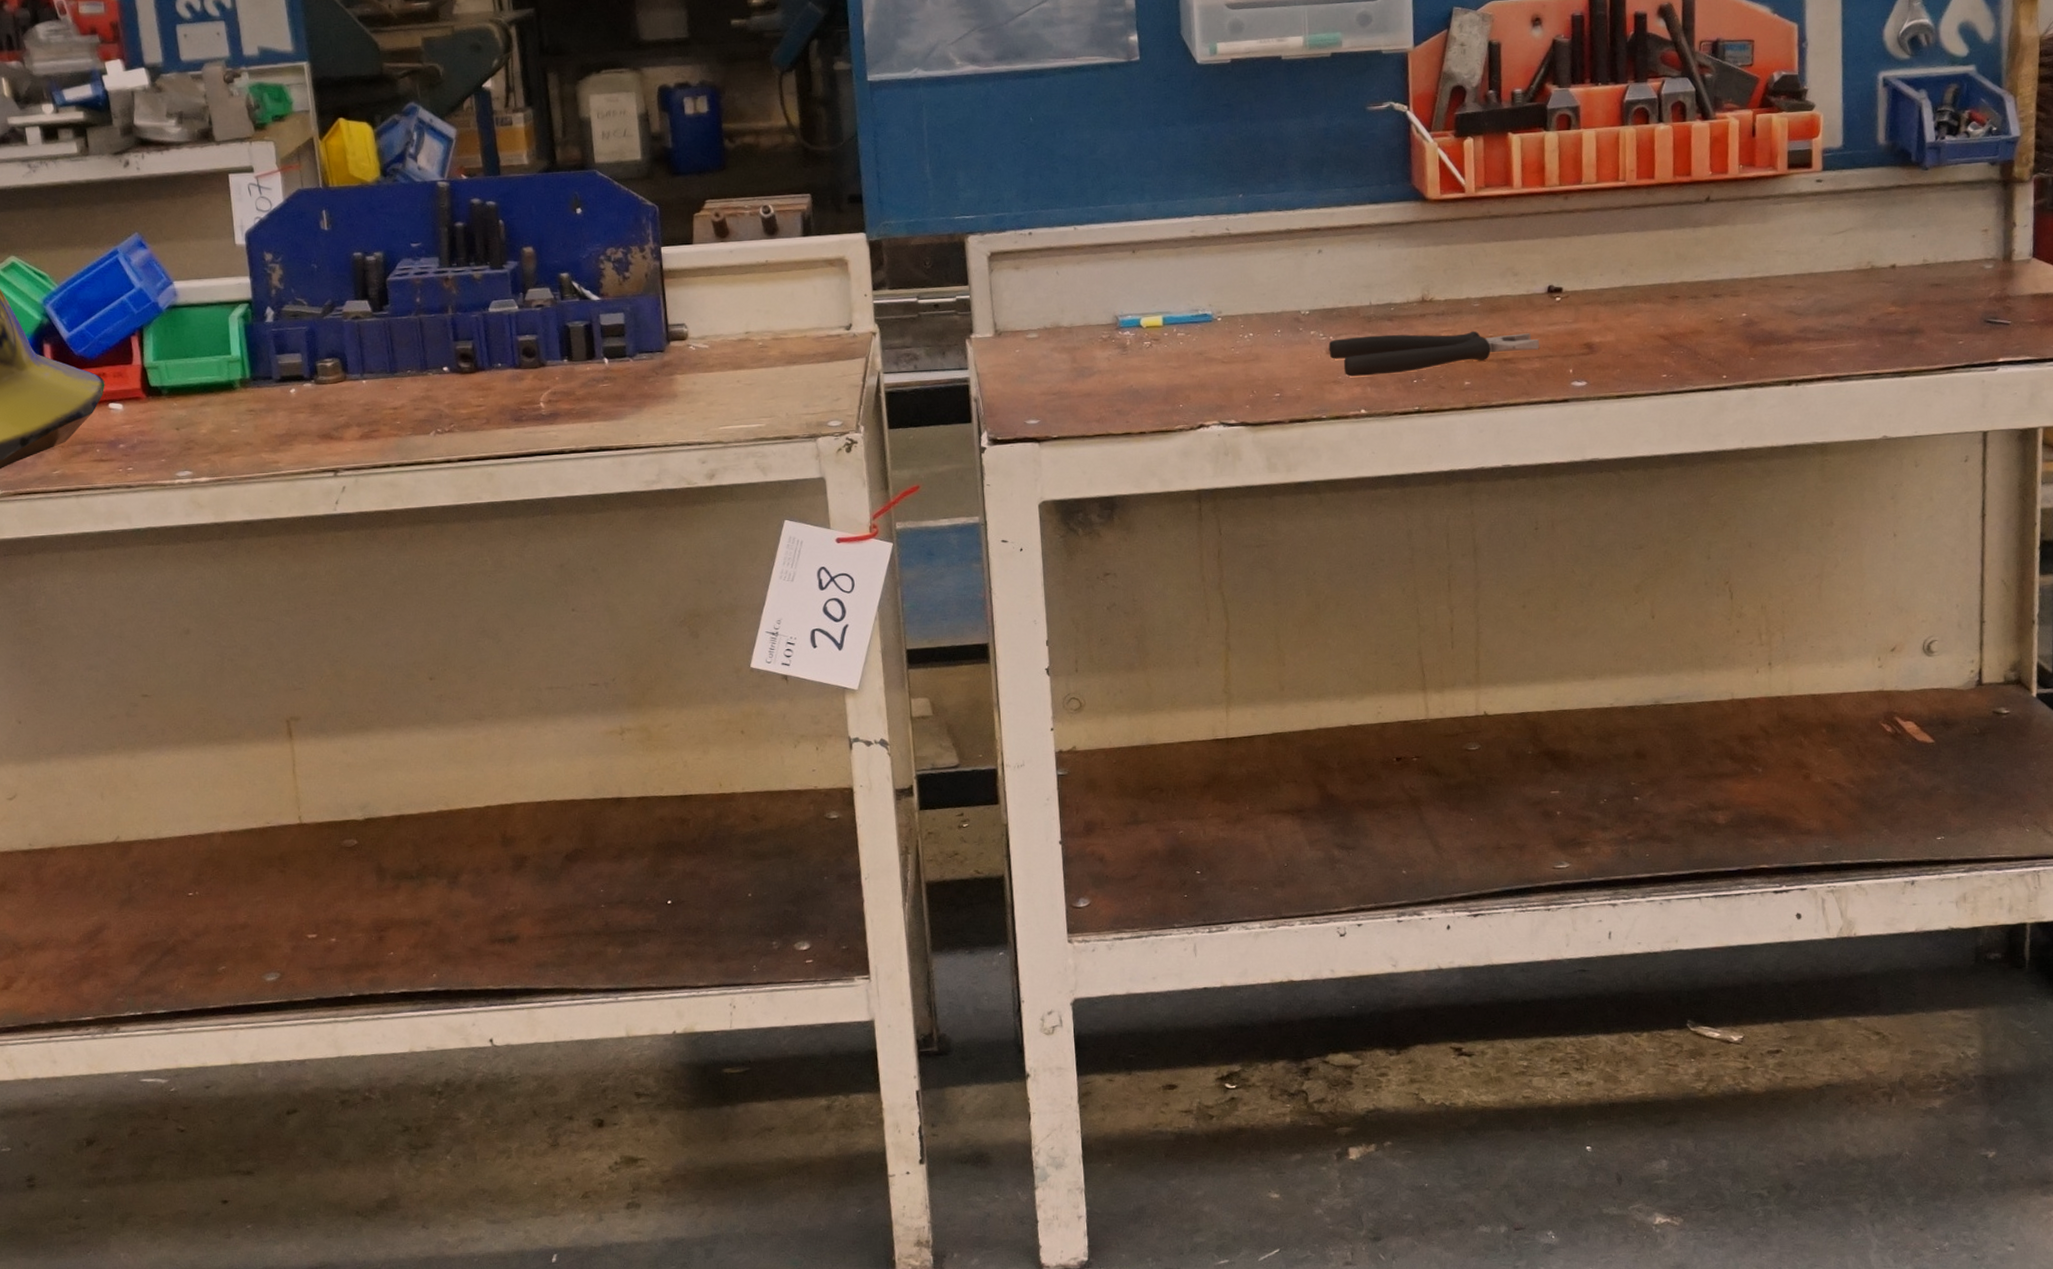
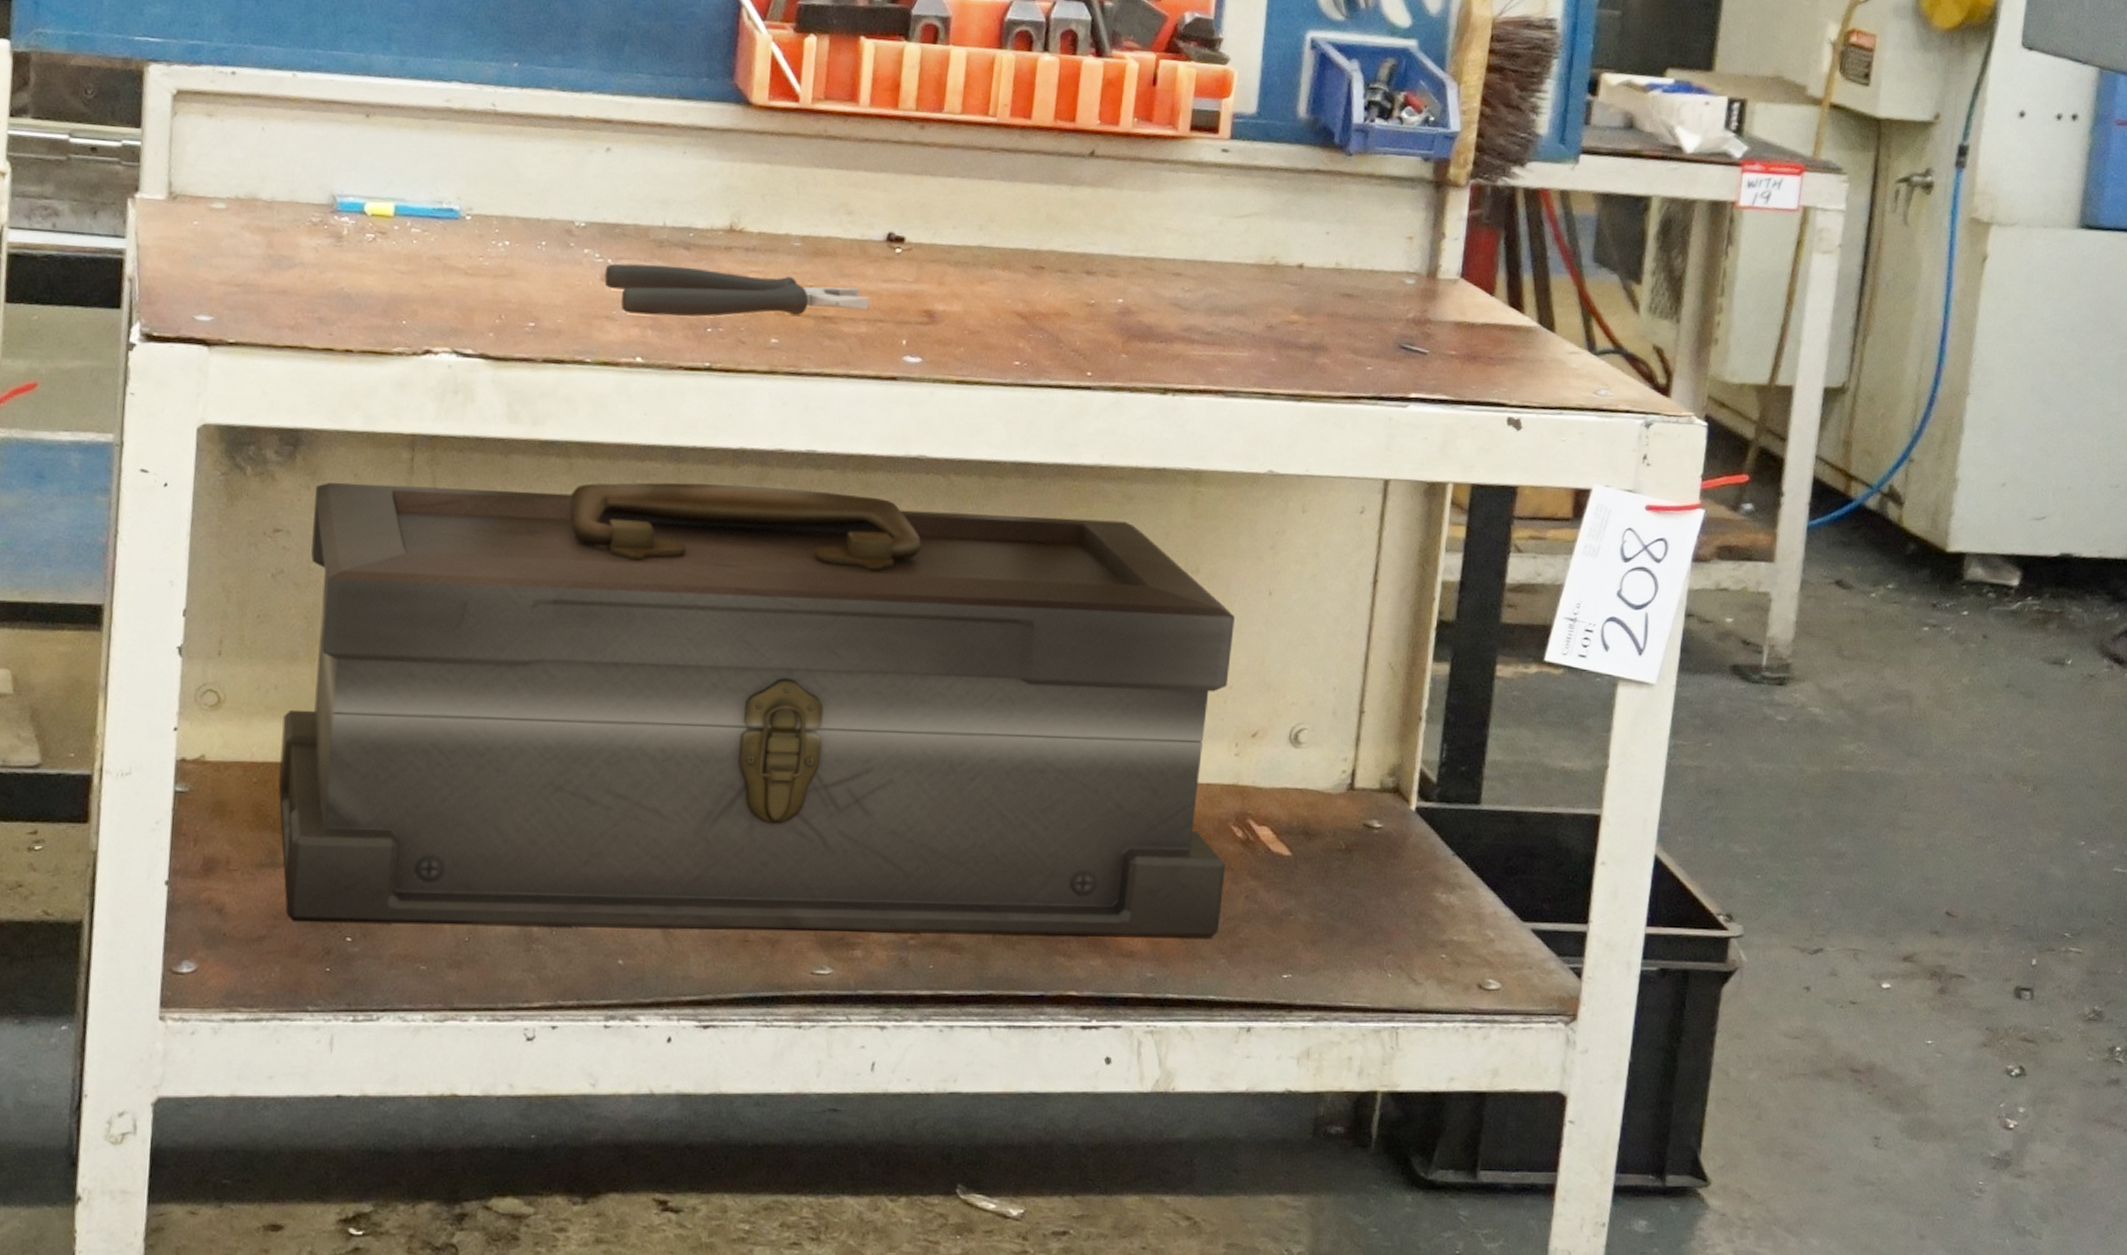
tool box: none [1129,491,1880,862] -> present [278,482,1235,938]

